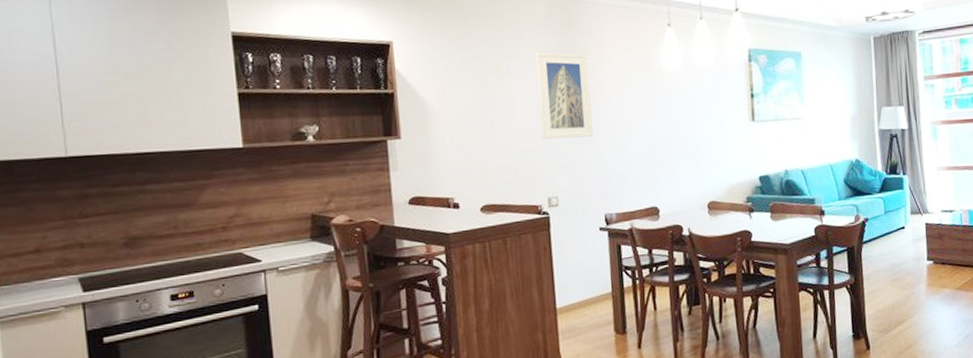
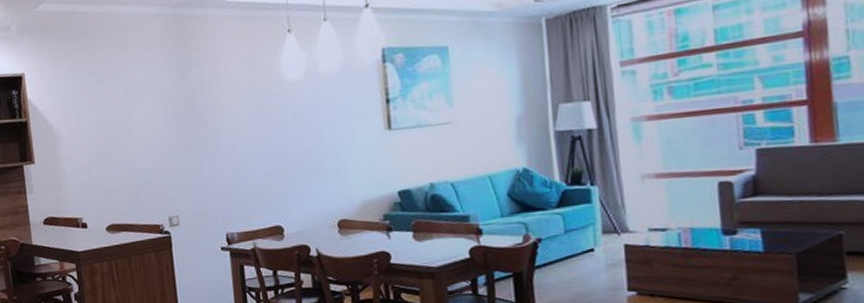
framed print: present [535,51,593,140] -> none [151,70,212,160]

